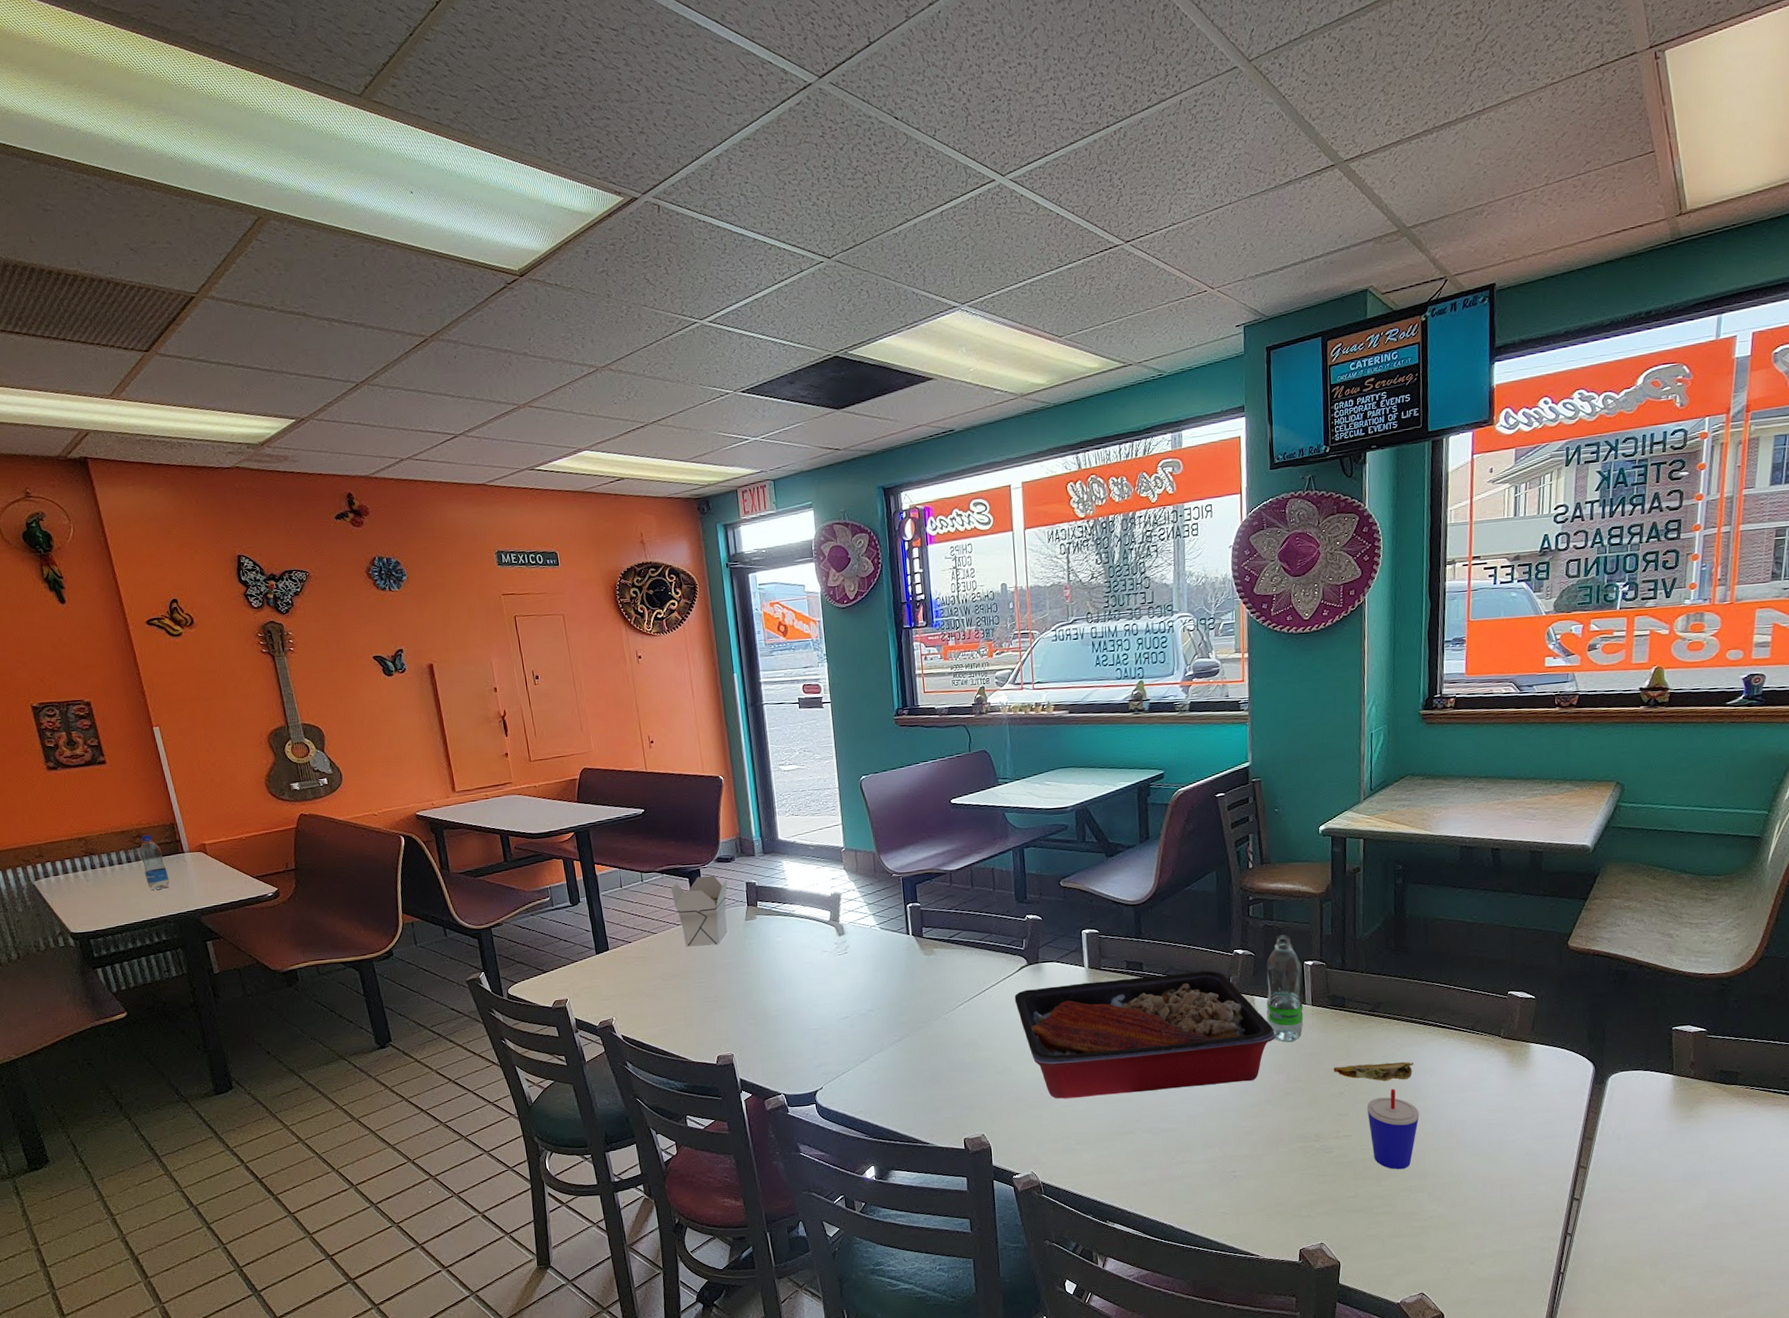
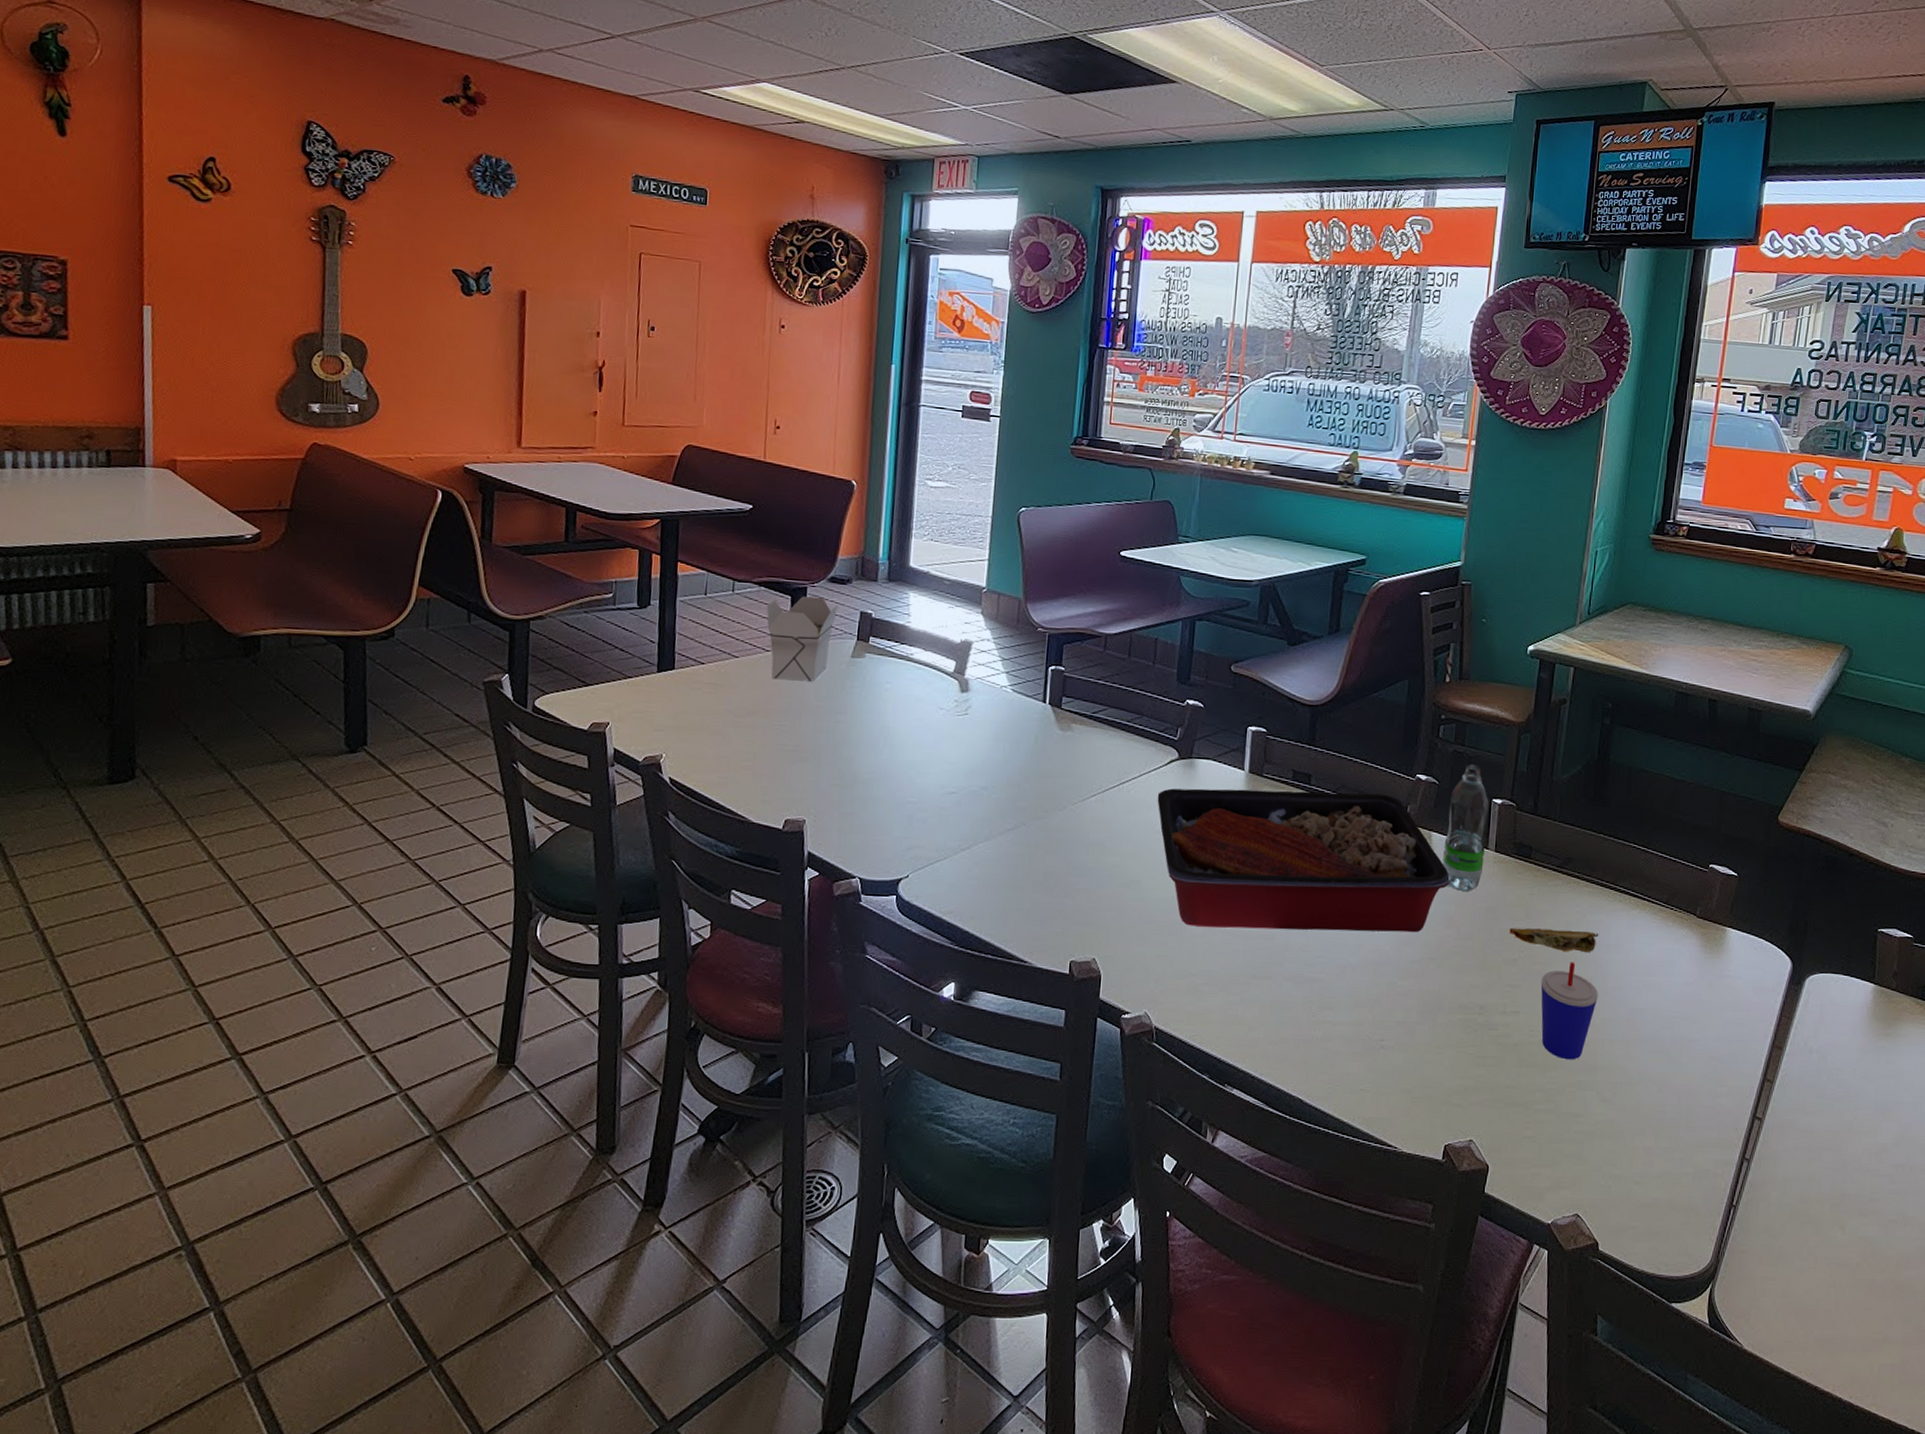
bottle: present [139,834,170,891] -> none [83,436,117,509]

